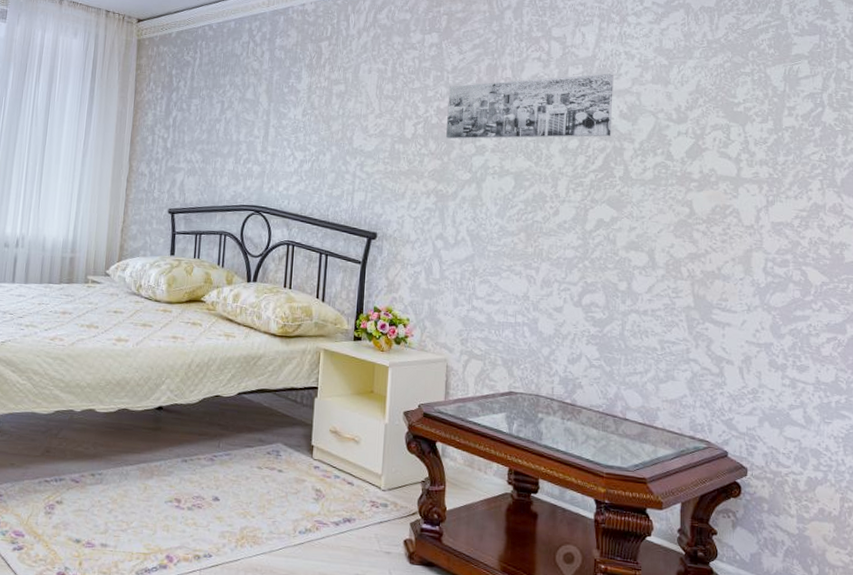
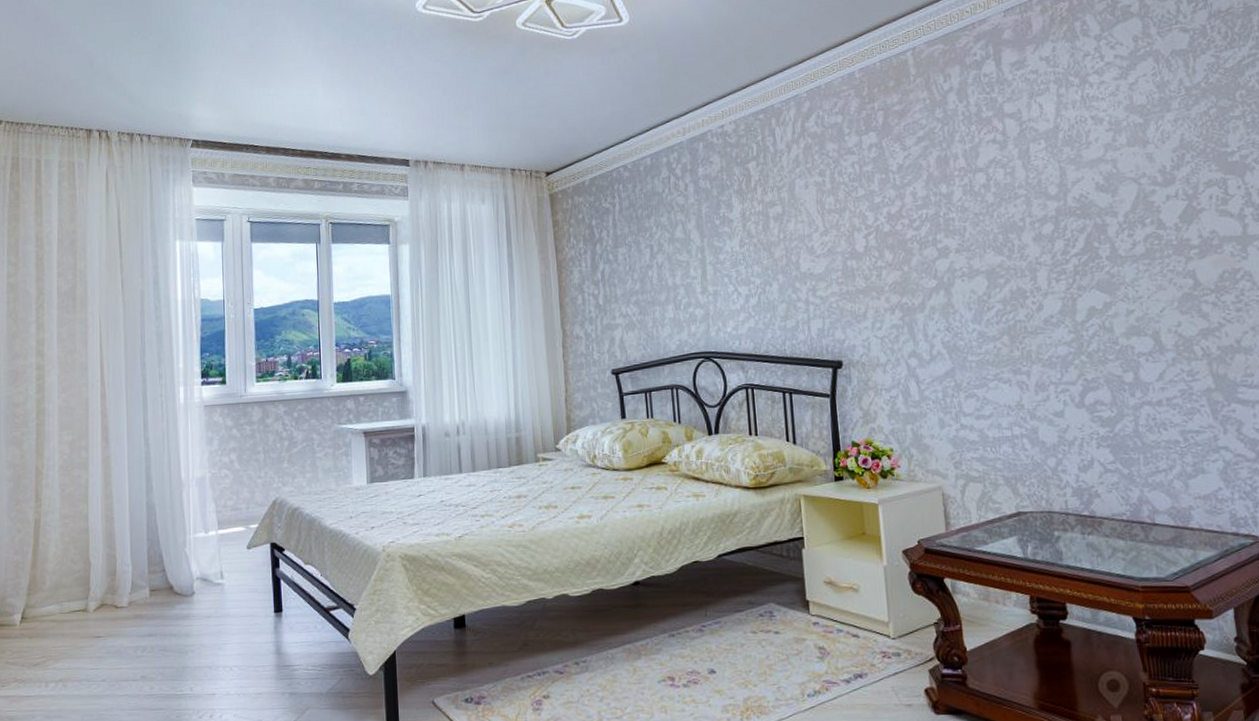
wall art: present [446,73,614,140] -> none [897,143,1089,246]

